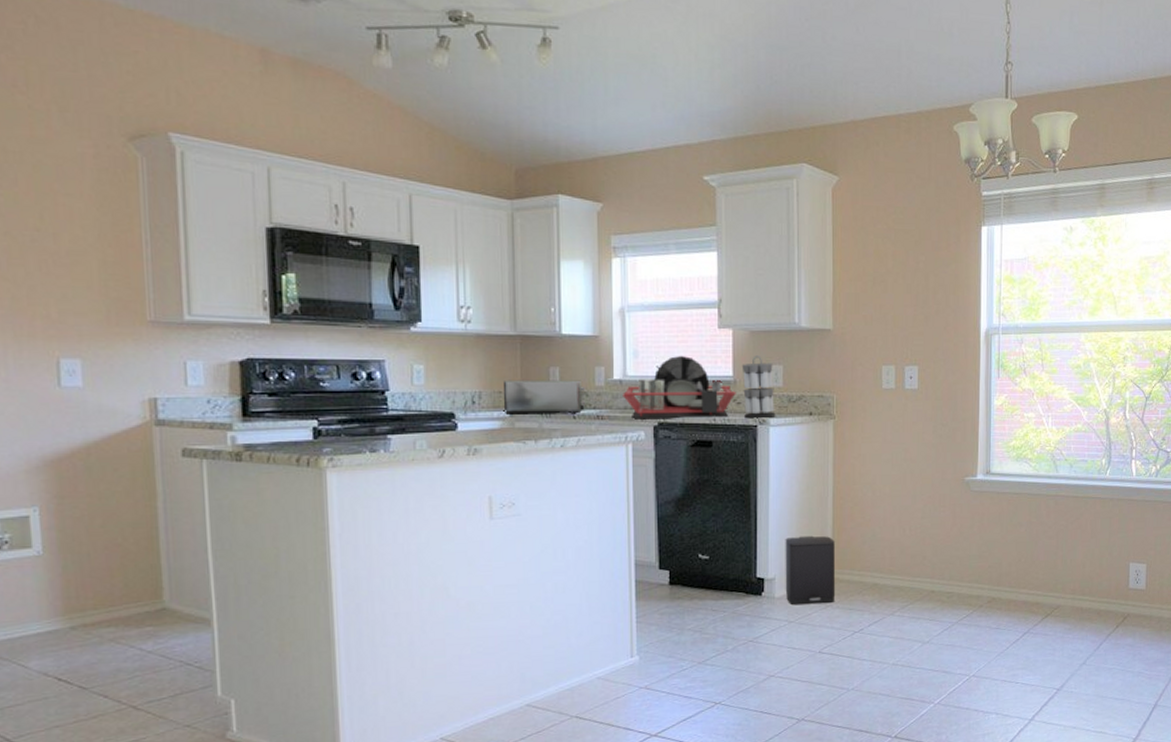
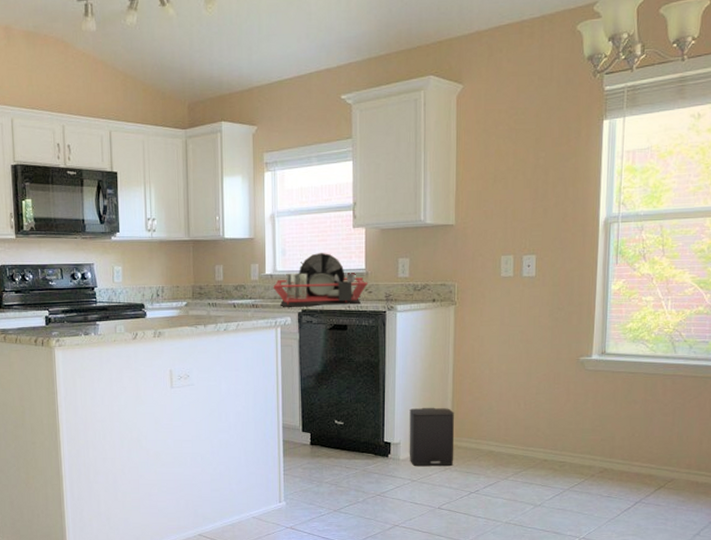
toaster: present [504,380,586,415] -> none [180,275,244,305]
spice rack: present [741,355,776,419] -> none [373,250,402,306]

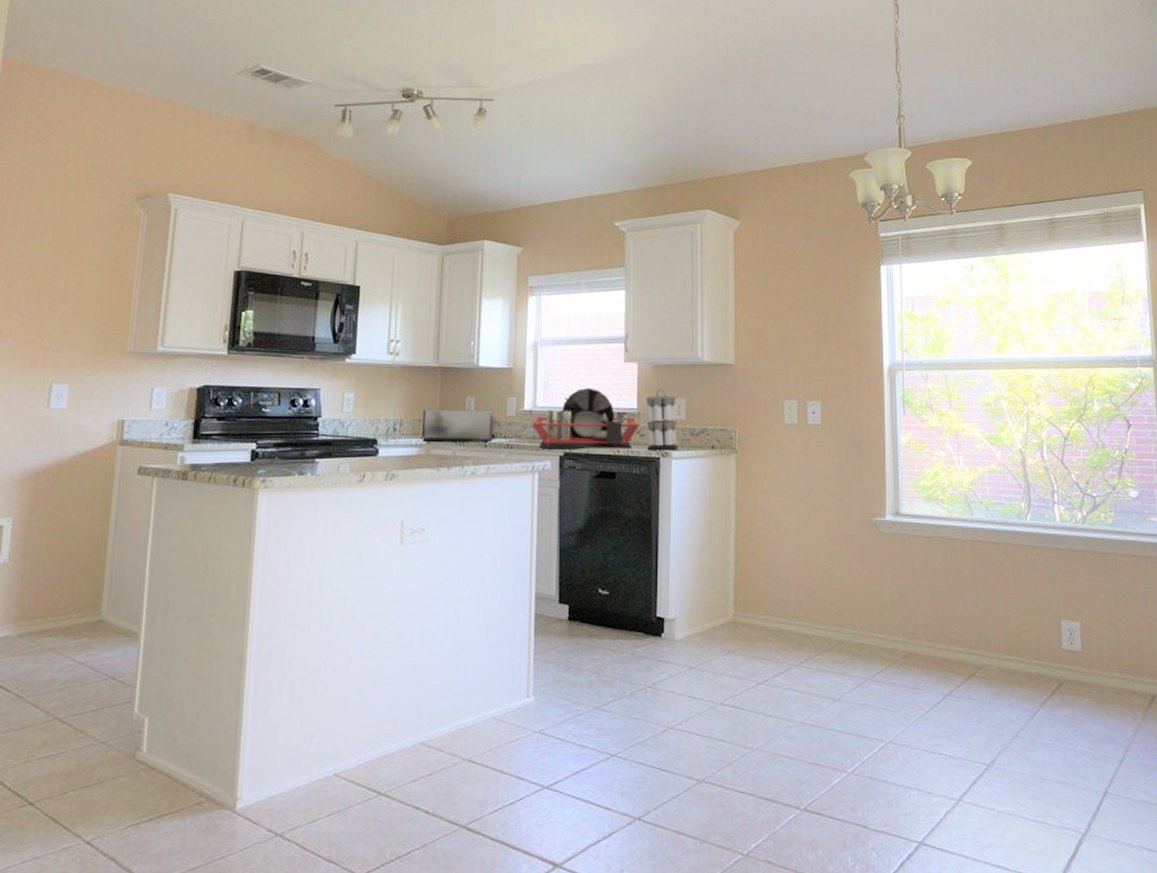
toaster: none [180,275,244,305] -> present [422,408,498,443]
spice rack: none [373,250,402,306] -> present [646,389,678,451]
pedal bin: present [409,407,455,467] -> none [685,574,738,650]

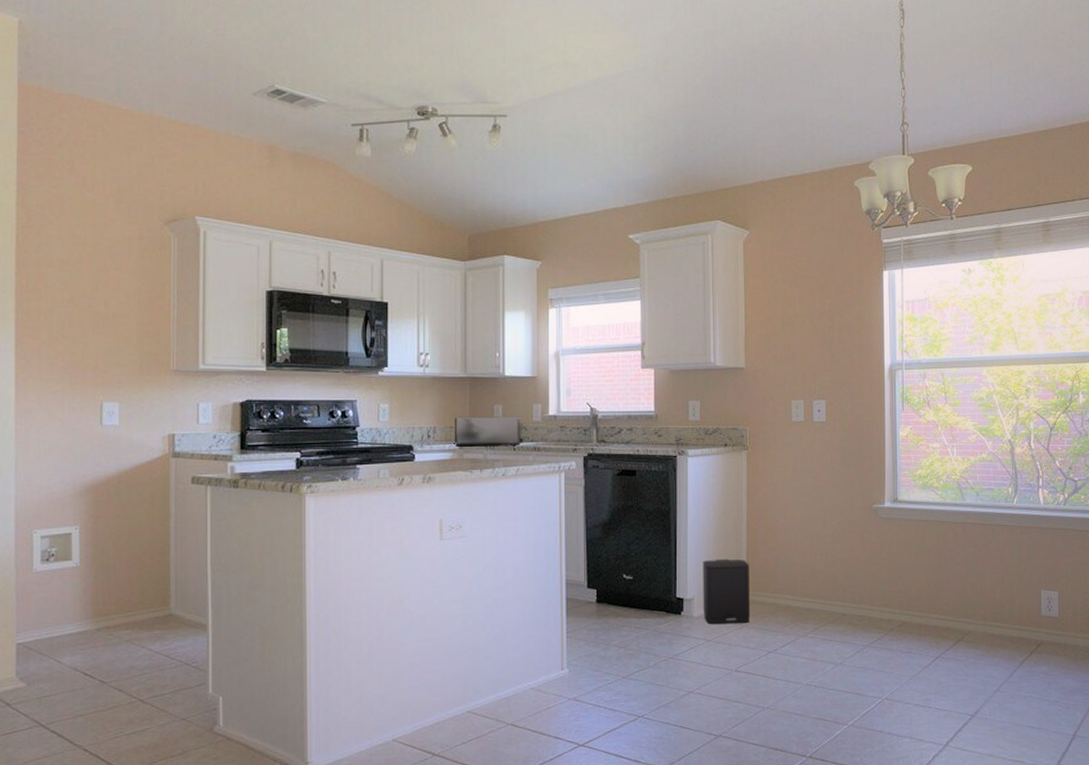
dish rack: present [532,387,640,449] -> none [557,393,657,451]
spice rack: present [646,389,678,451] -> none [662,392,693,450]
pedal bin: none [685,574,738,650] -> present [703,559,751,625]

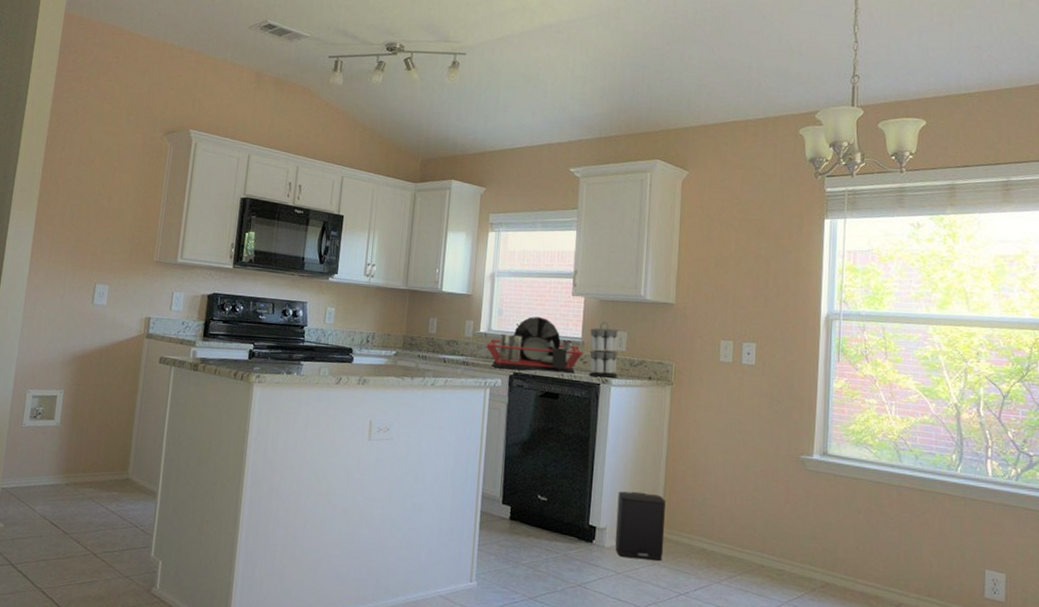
toaster: present [455,416,525,447] -> none [391,325,457,359]
dish rack: none [557,393,657,451] -> present [486,316,583,374]
spice rack: none [662,392,693,450] -> present [589,321,618,379]

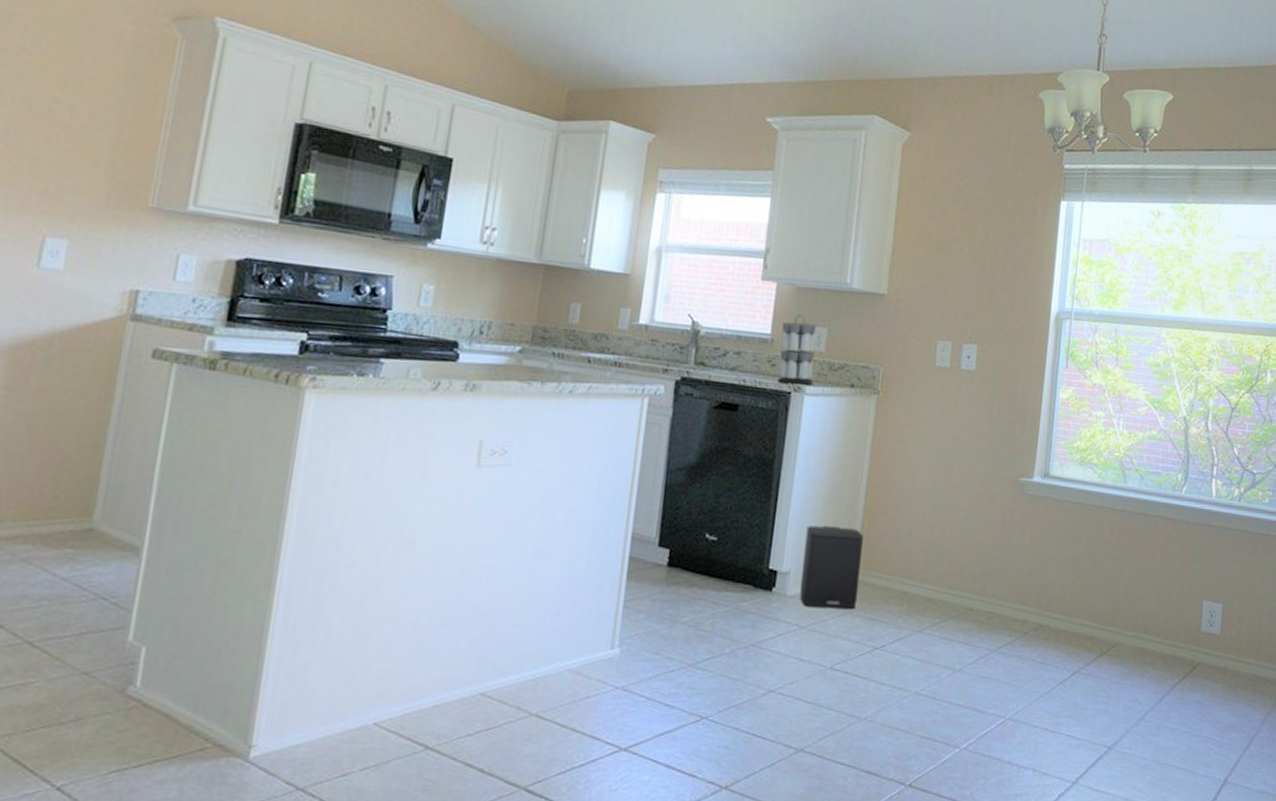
dish rack: present [486,316,583,374] -> none [646,304,772,380]

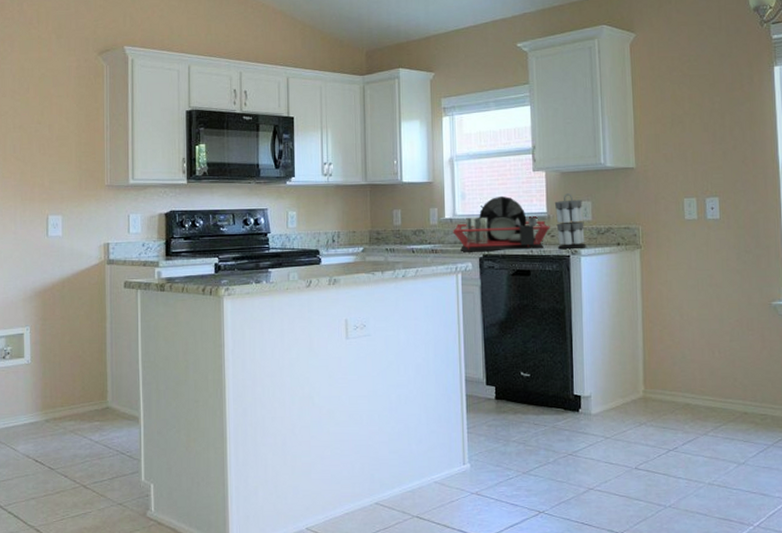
dish rack: none [646,304,772,380] -> present [453,195,550,252]
pedal bin: present [799,525,864,609] -> none [599,356,649,422]

